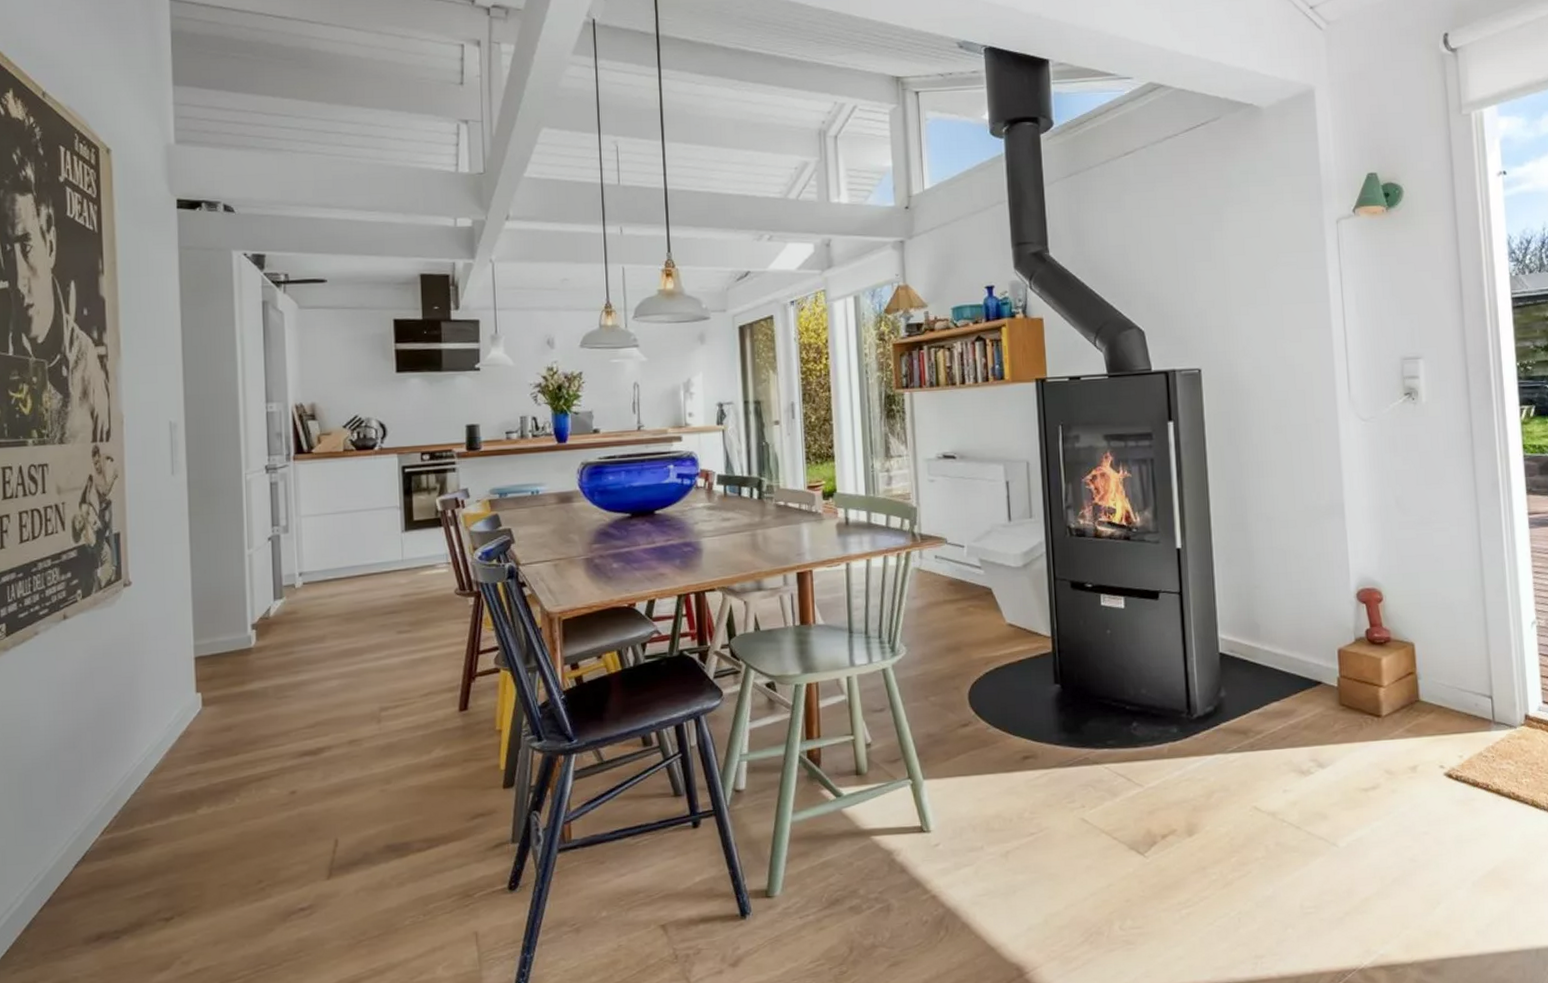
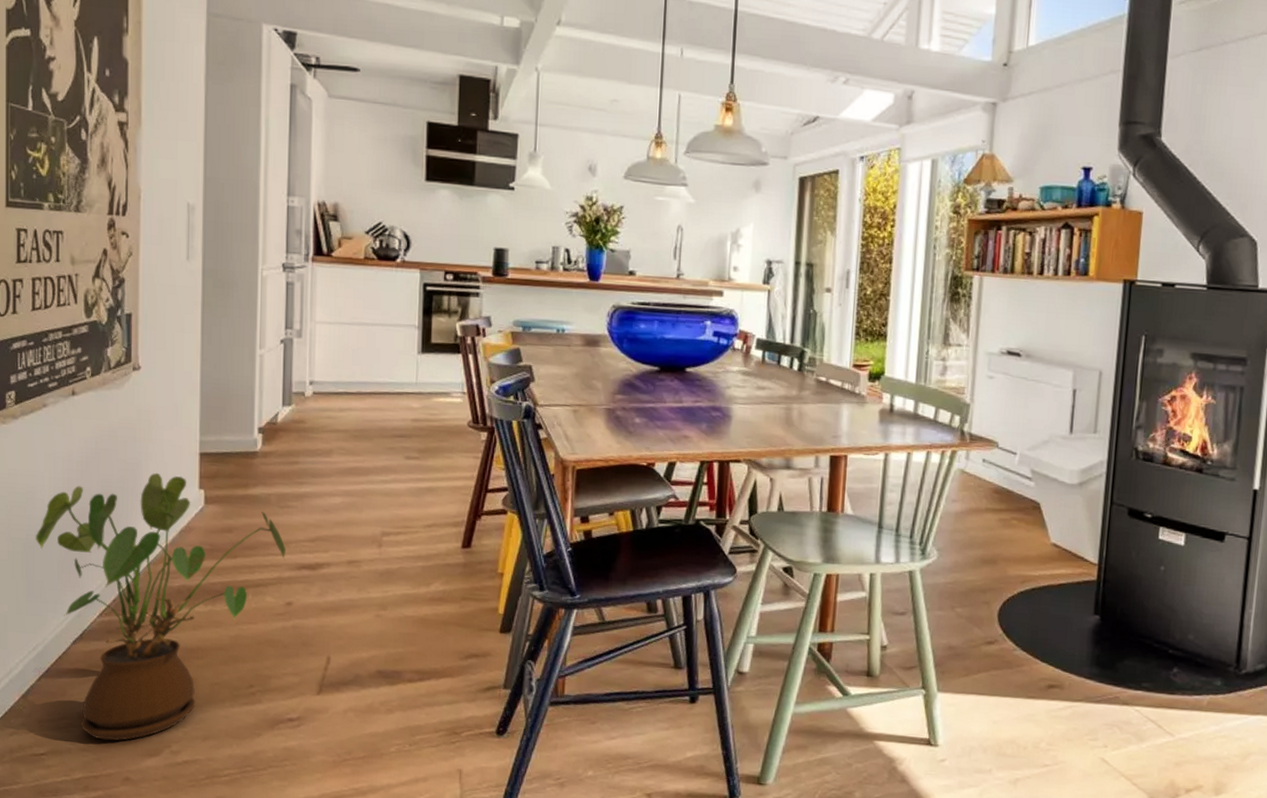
house plant: none [31,682,287,962] -> present [35,472,286,741]

